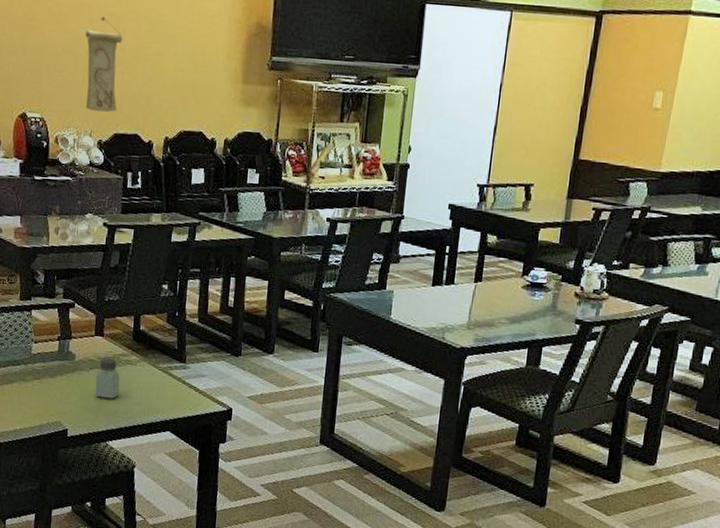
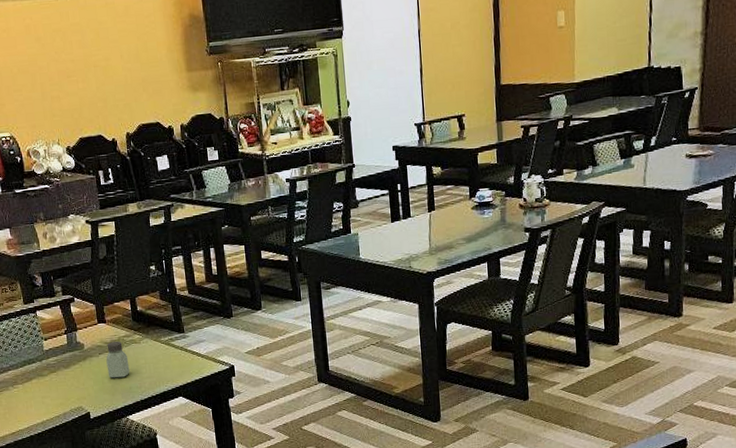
wall scroll: present [84,16,123,112] -> none [35,34,78,121]

